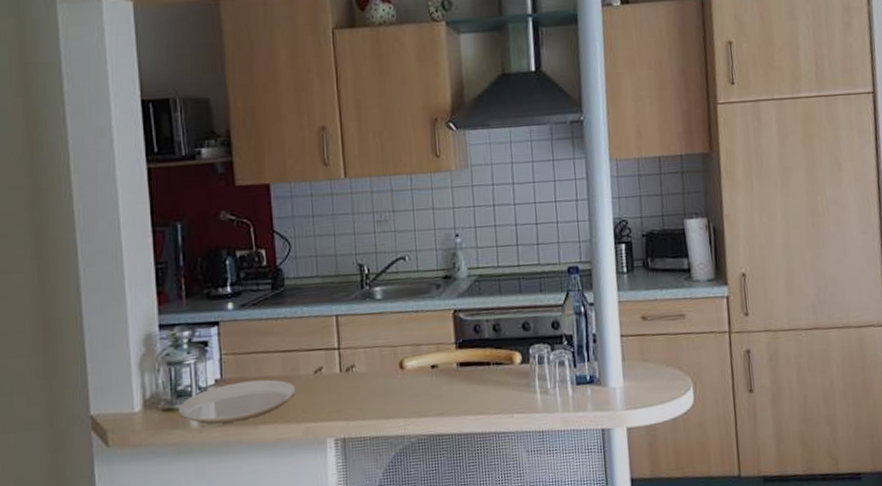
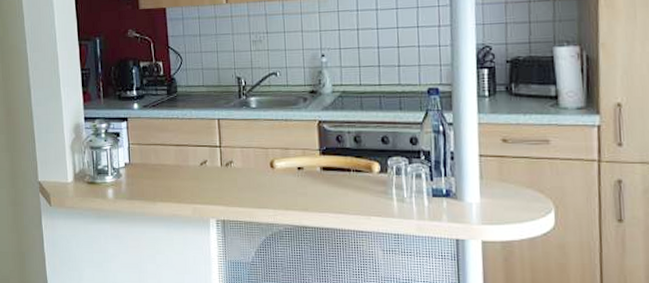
plate: present [179,379,296,424] -> none [99,166,186,197]

